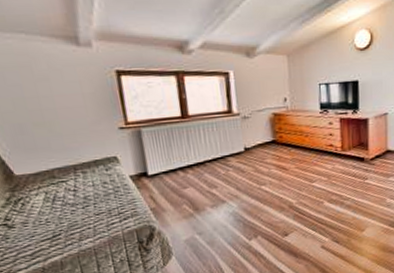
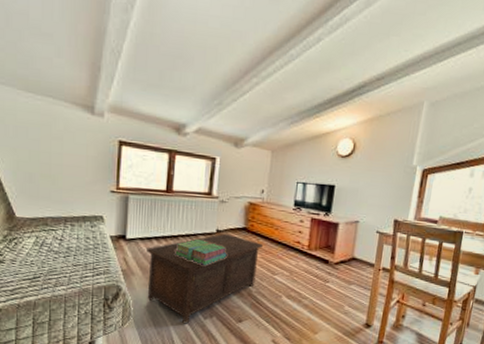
cabinet: none [173,149,296,250] -> present [146,233,264,324]
stack of books: none [204,161,261,187] -> present [175,238,227,265]

